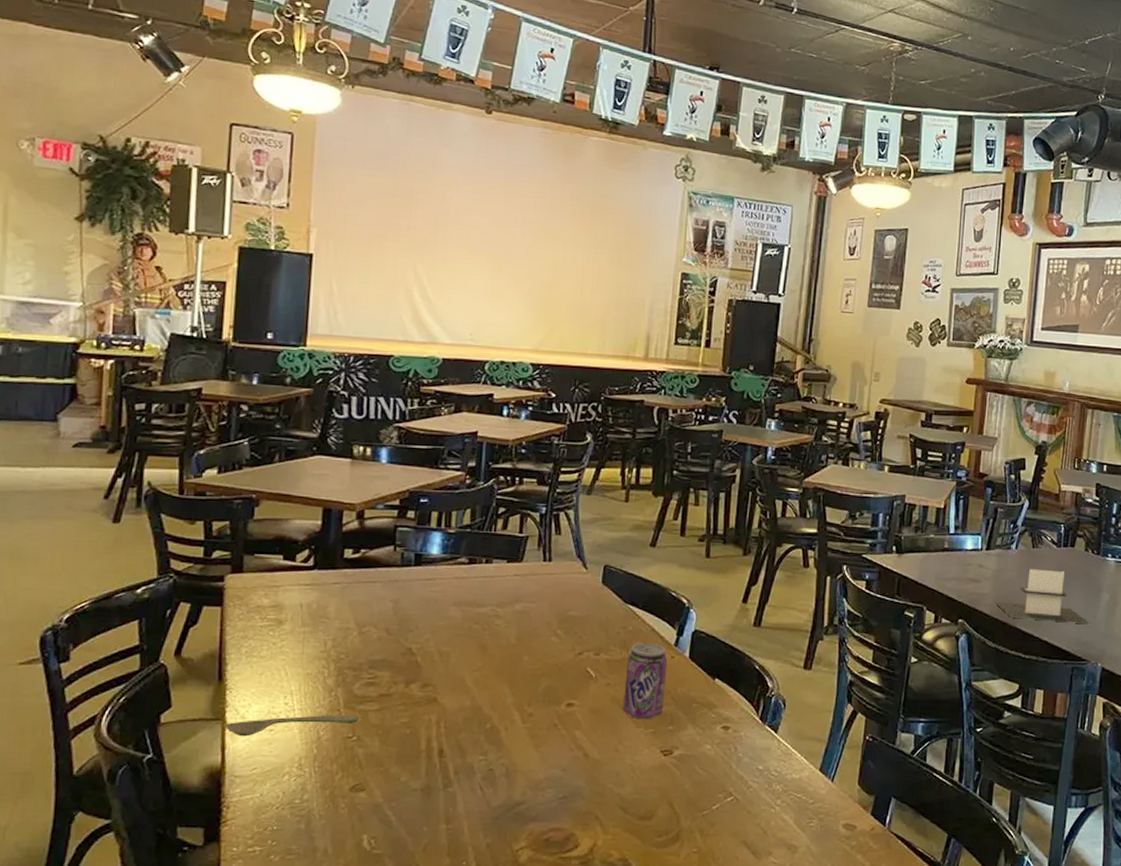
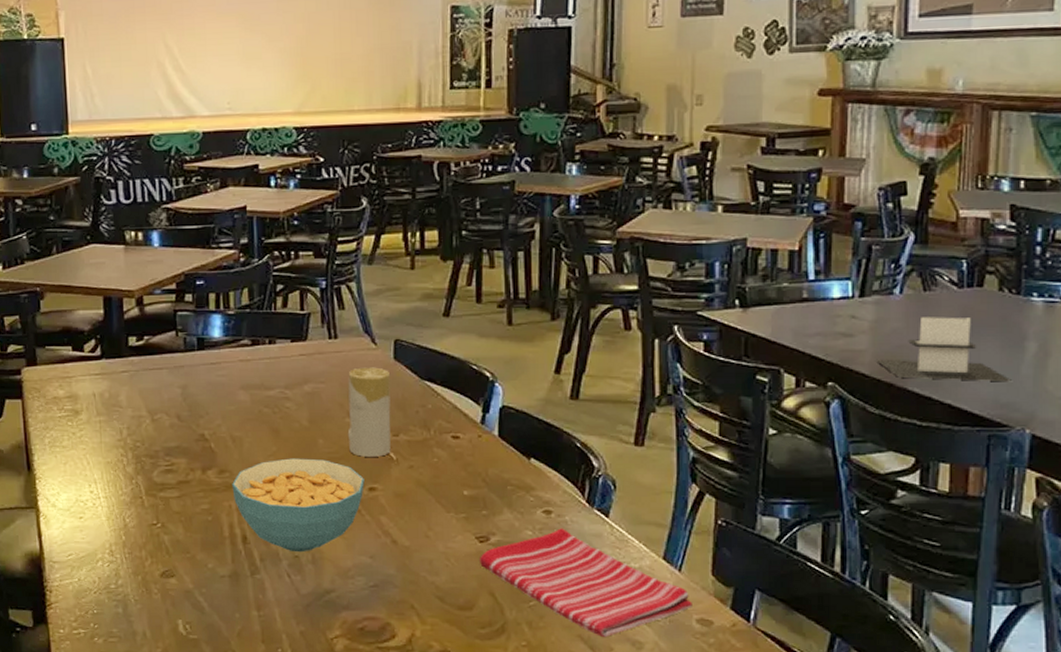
spoon: present [225,715,359,737] -> none [38,503,161,524]
cereal bowl: none [434,674,564,766] -> present [232,458,364,553]
candle: none [552,589,598,674] -> present [347,367,391,457]
beverage can: present [623,642,668,720] -> none [429,421,475,504]
dish towel: none [662,743,841,843] -> present [480,528,692,638]

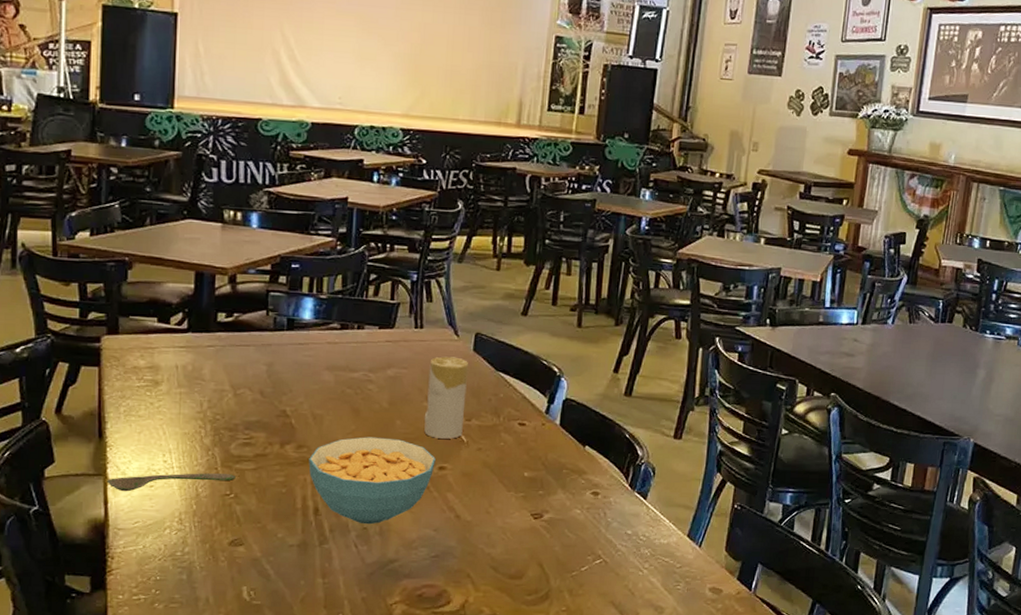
spoon: none [38,503,161,524] -> present [106,473,236,492]
dish towel: present [480,528,692,638] -> none [532,508,707,604]
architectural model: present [876,317,1011,382] -> none [869,344,965,401]

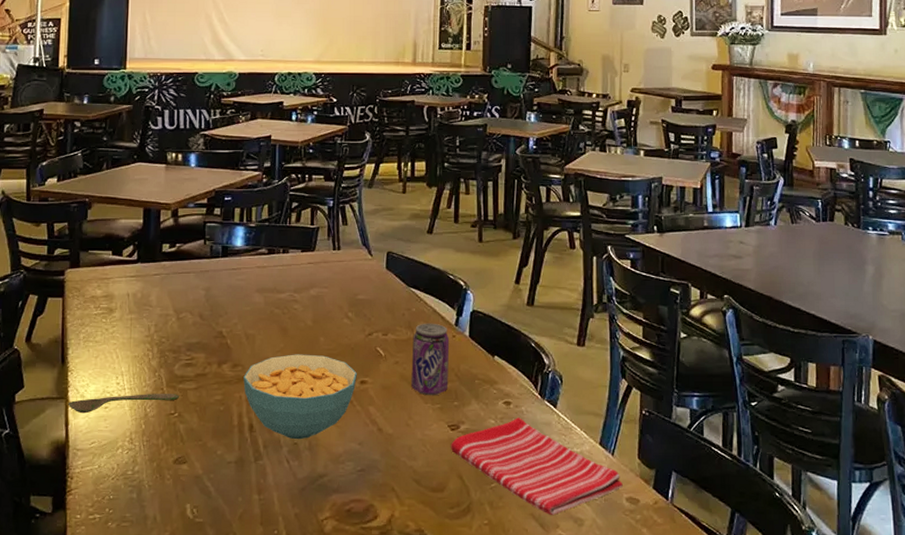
candle: present [424,356,469,439] -> none [345,275,383,353]
beverage can: none [494,409,539,484] -> present [411,323,450,396]
dish towel: none [532,508,707,604] -> present [451,417,623,516]

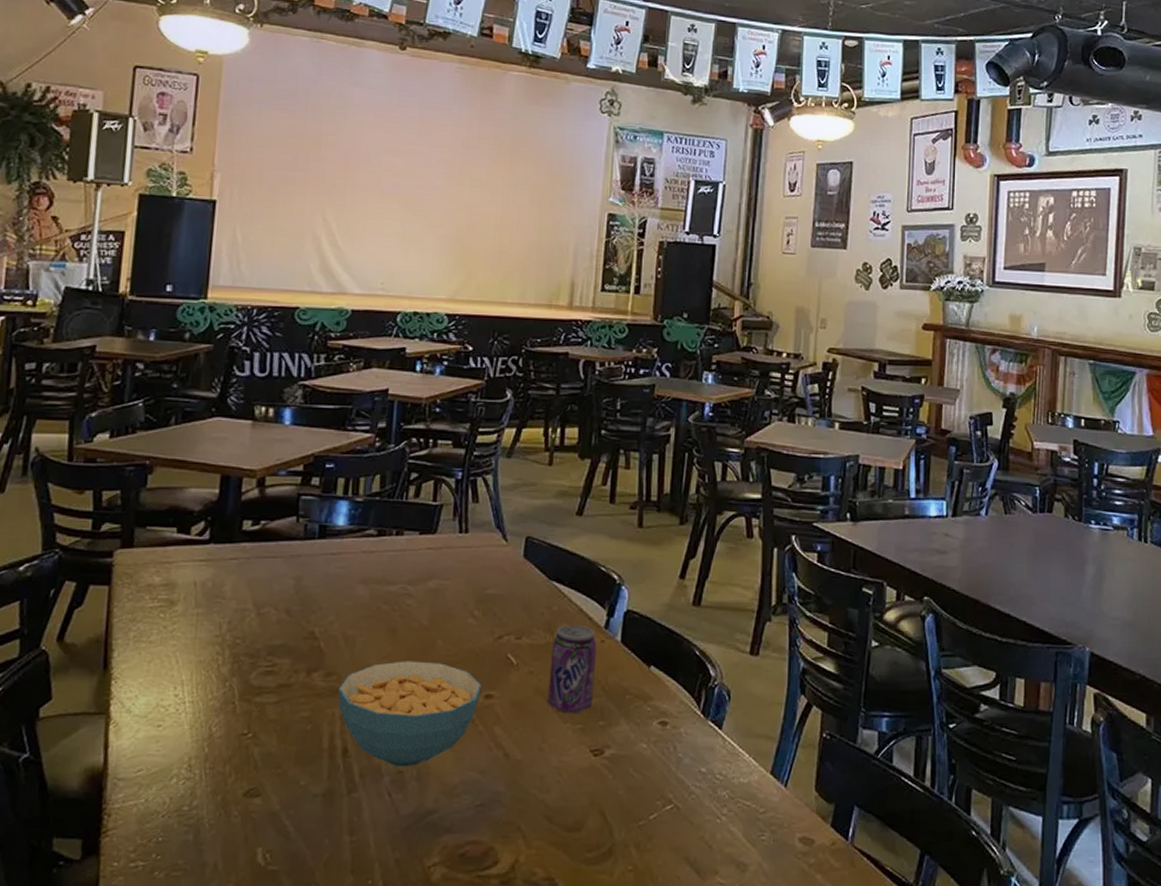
spoon: present [68,394,179,414] -> none [109,708,255,733]
dish towel: present [451,417,623,516] -> none [592,741,796,860]

